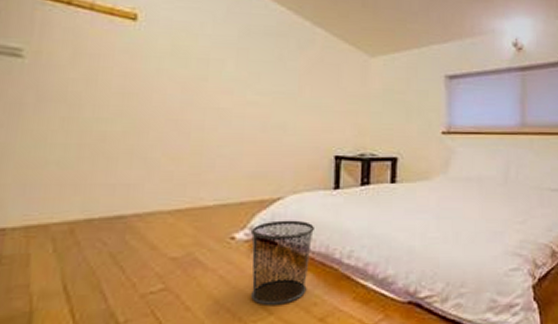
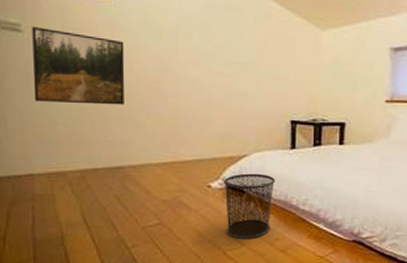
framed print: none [23,51,145,141] -> present [32,26,125,105]

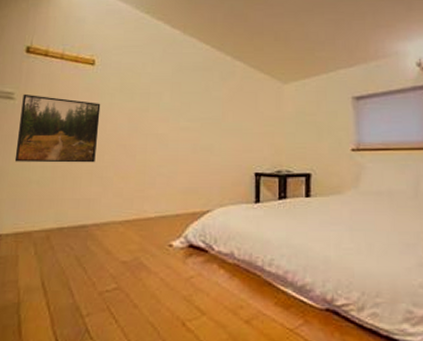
waste bin: present [224,173,276,240] -> none [186,230,240,307]

